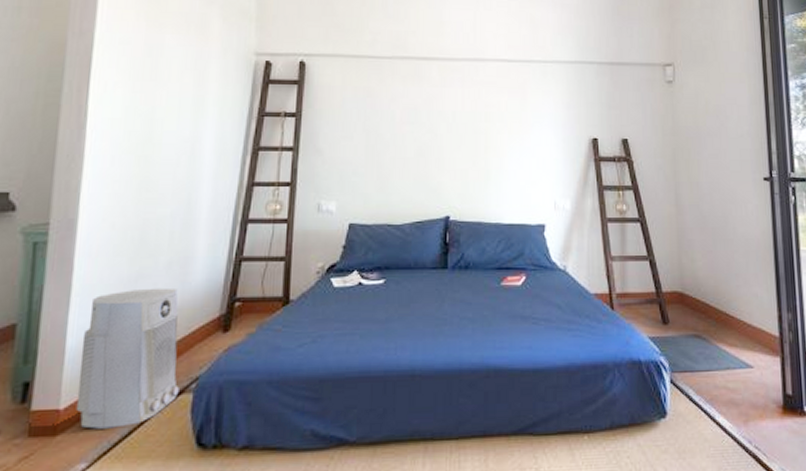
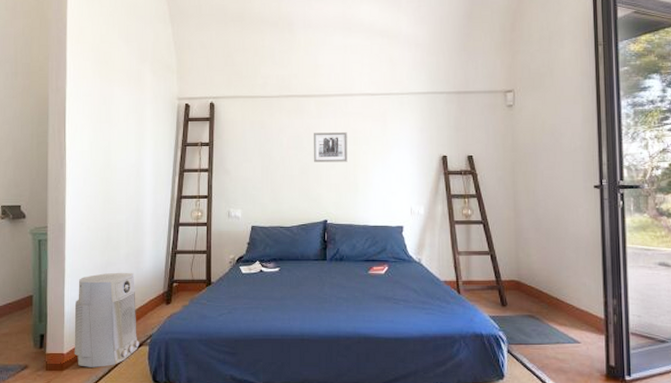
wall art: none [435,105,477,143] -> present [314,132,348,163]

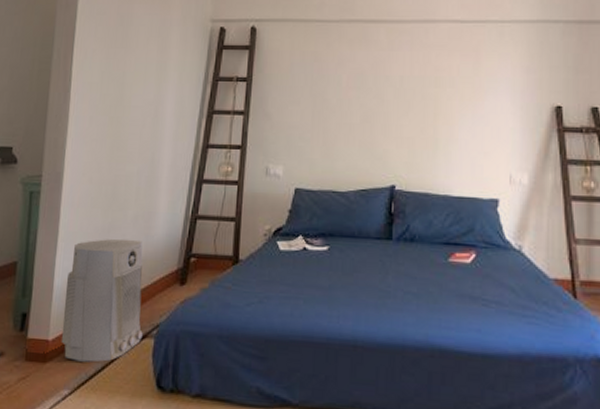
wall art: present [314,132,348,163] -> none [381,69,427,110]

